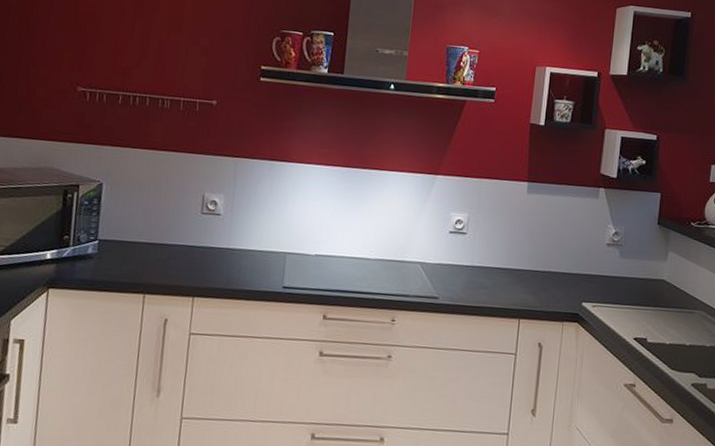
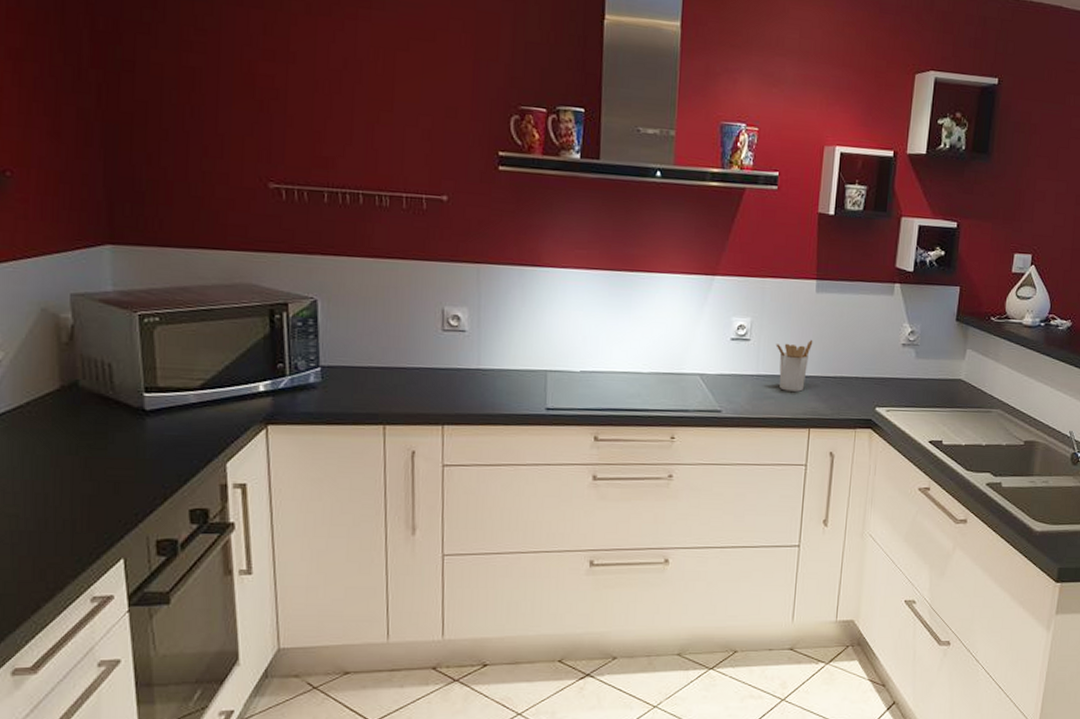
utensil holder: none [490,236,524,284] -> present [776,340,813,392]

